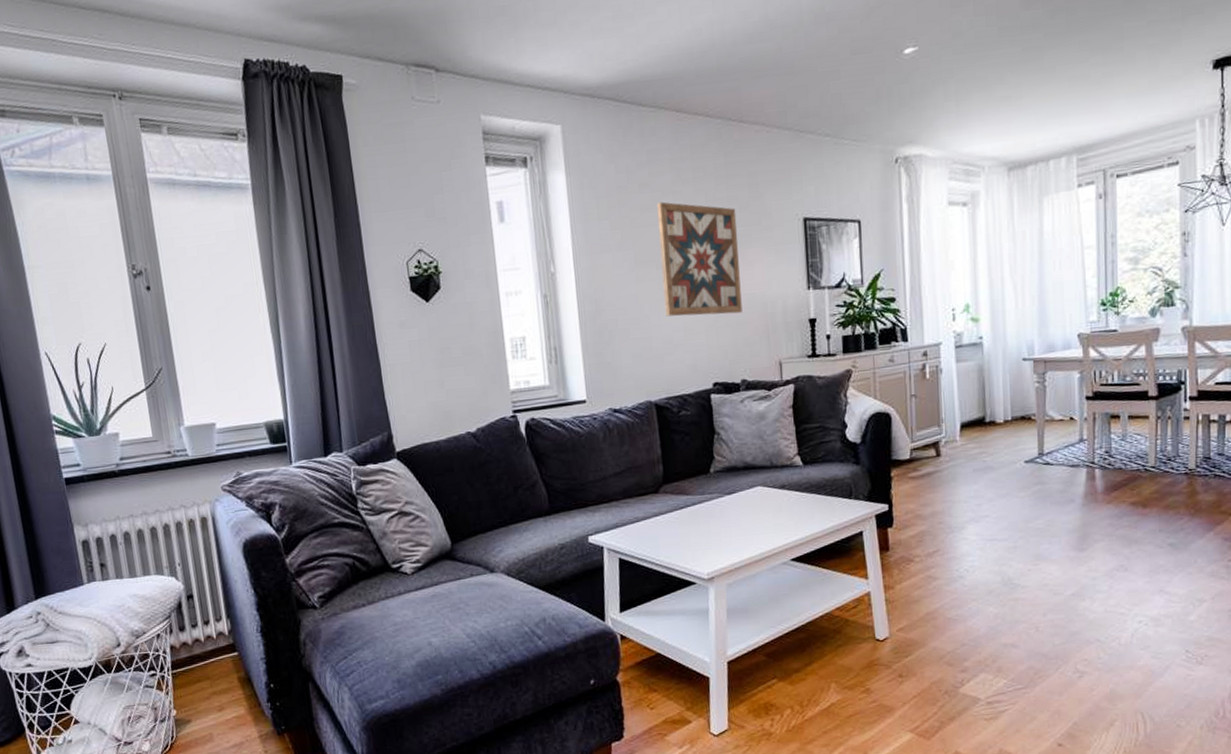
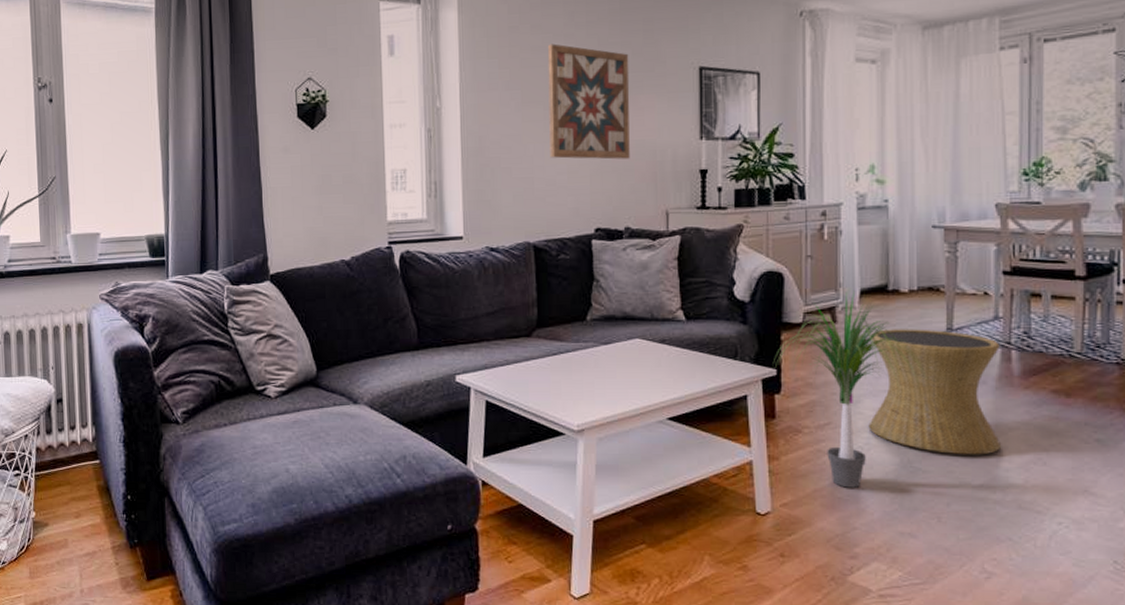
potted plant: none [885,425,1023,609] -> present [774,290,927,488]
side table: none [971,456,1088,569] -> present [868,329,1001,455]

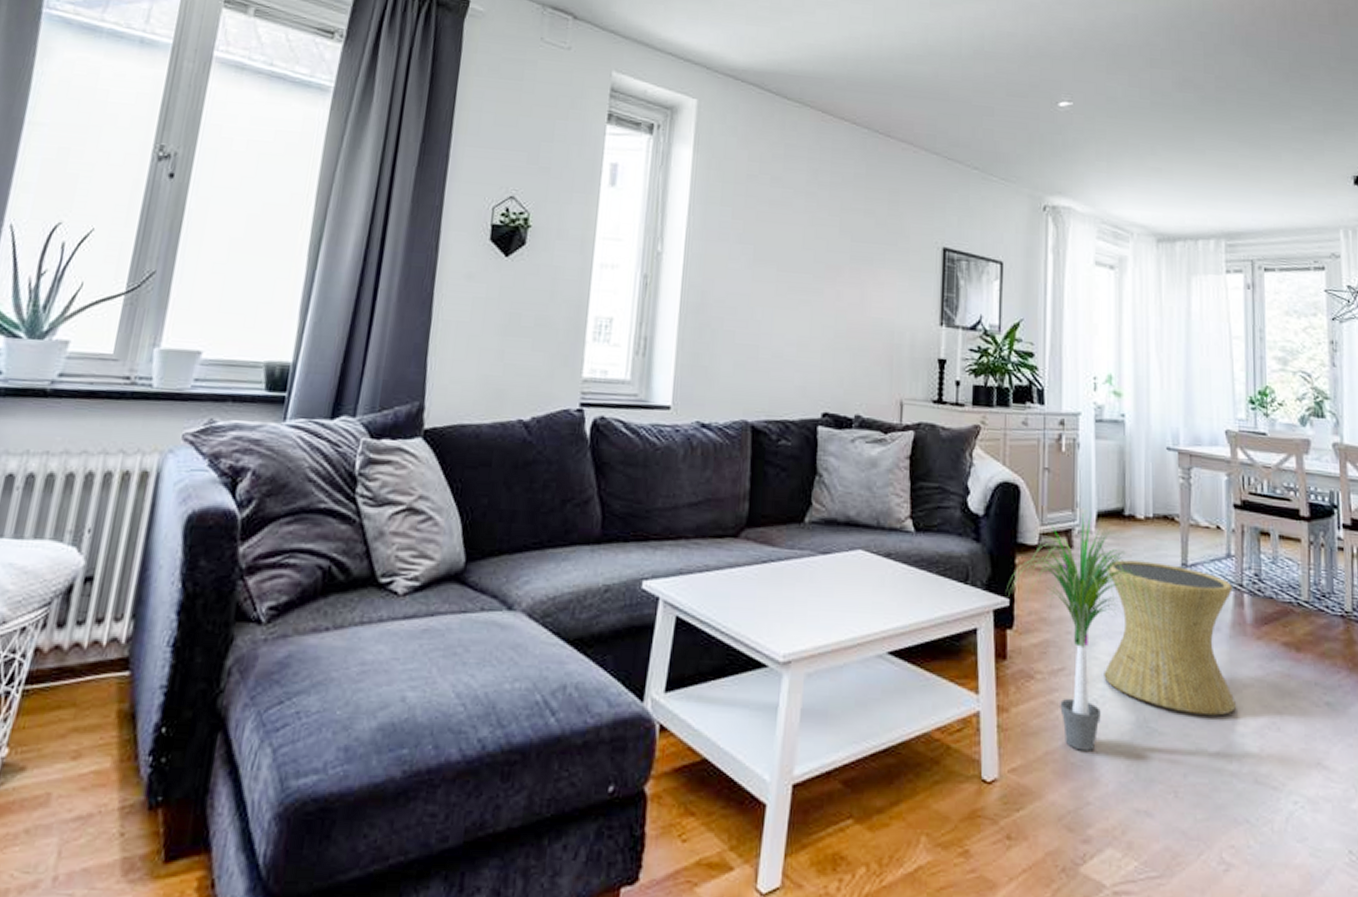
wall art: present [547,43,630,160] -> none [779,200,872,338]

